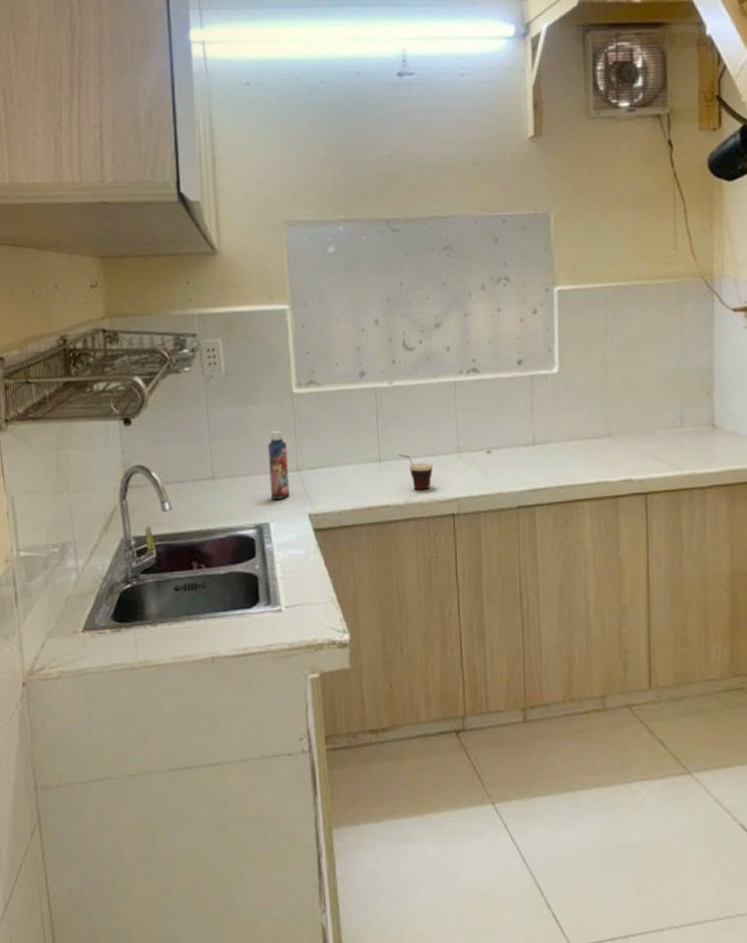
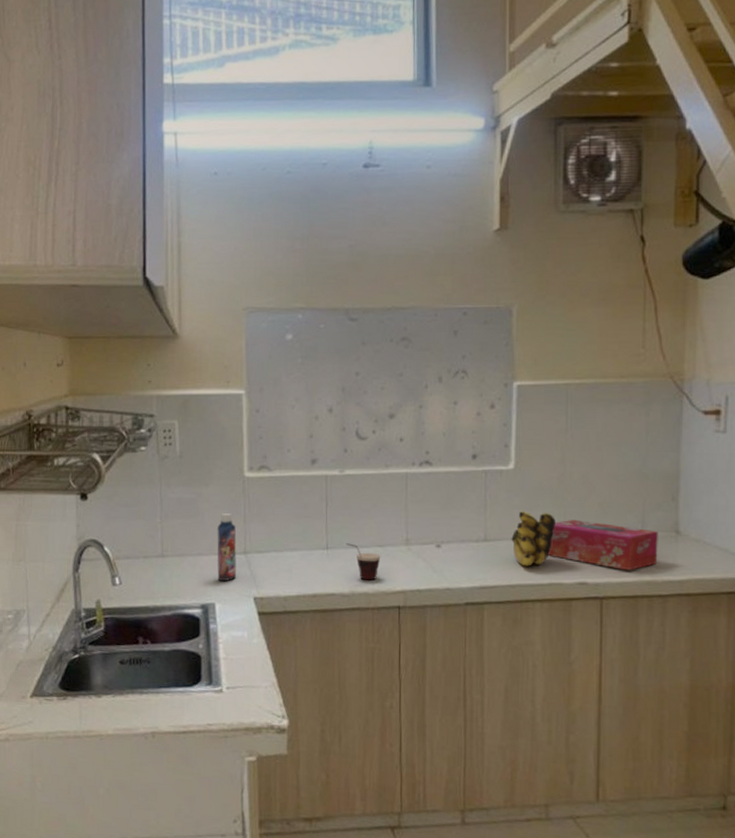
banana: none [558,412,600,467] -> present [511,510,556,566]
tissue box: none [594,418,697,466] -> present [548,519,658,571]

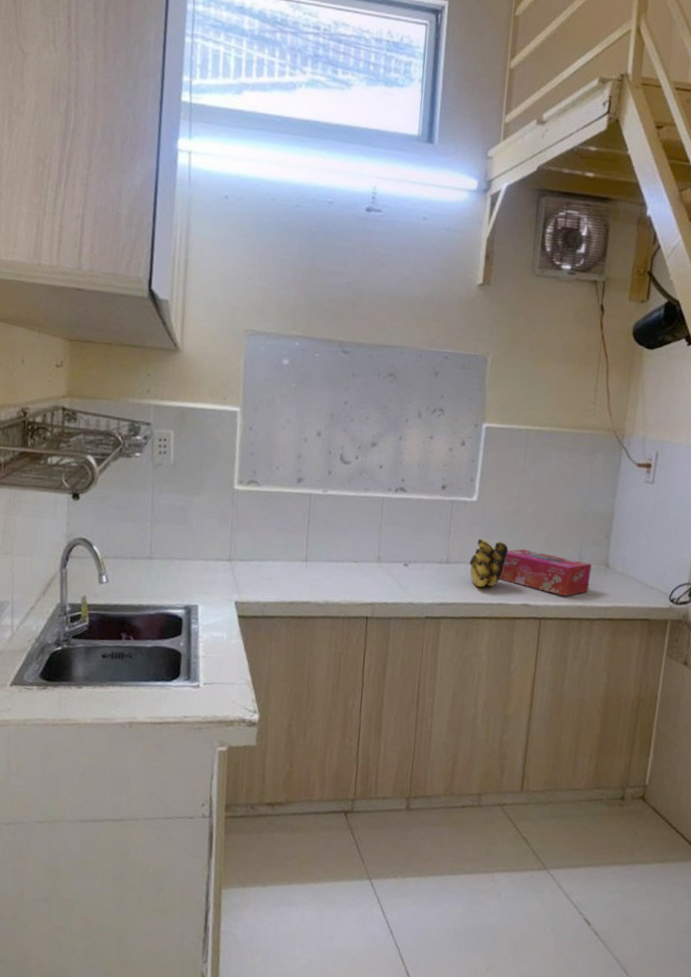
bottle: present [217,513,237,581] -> none [202,522,223,585]
cup: present [346,543,381,580] -> none [324,557,355,592]

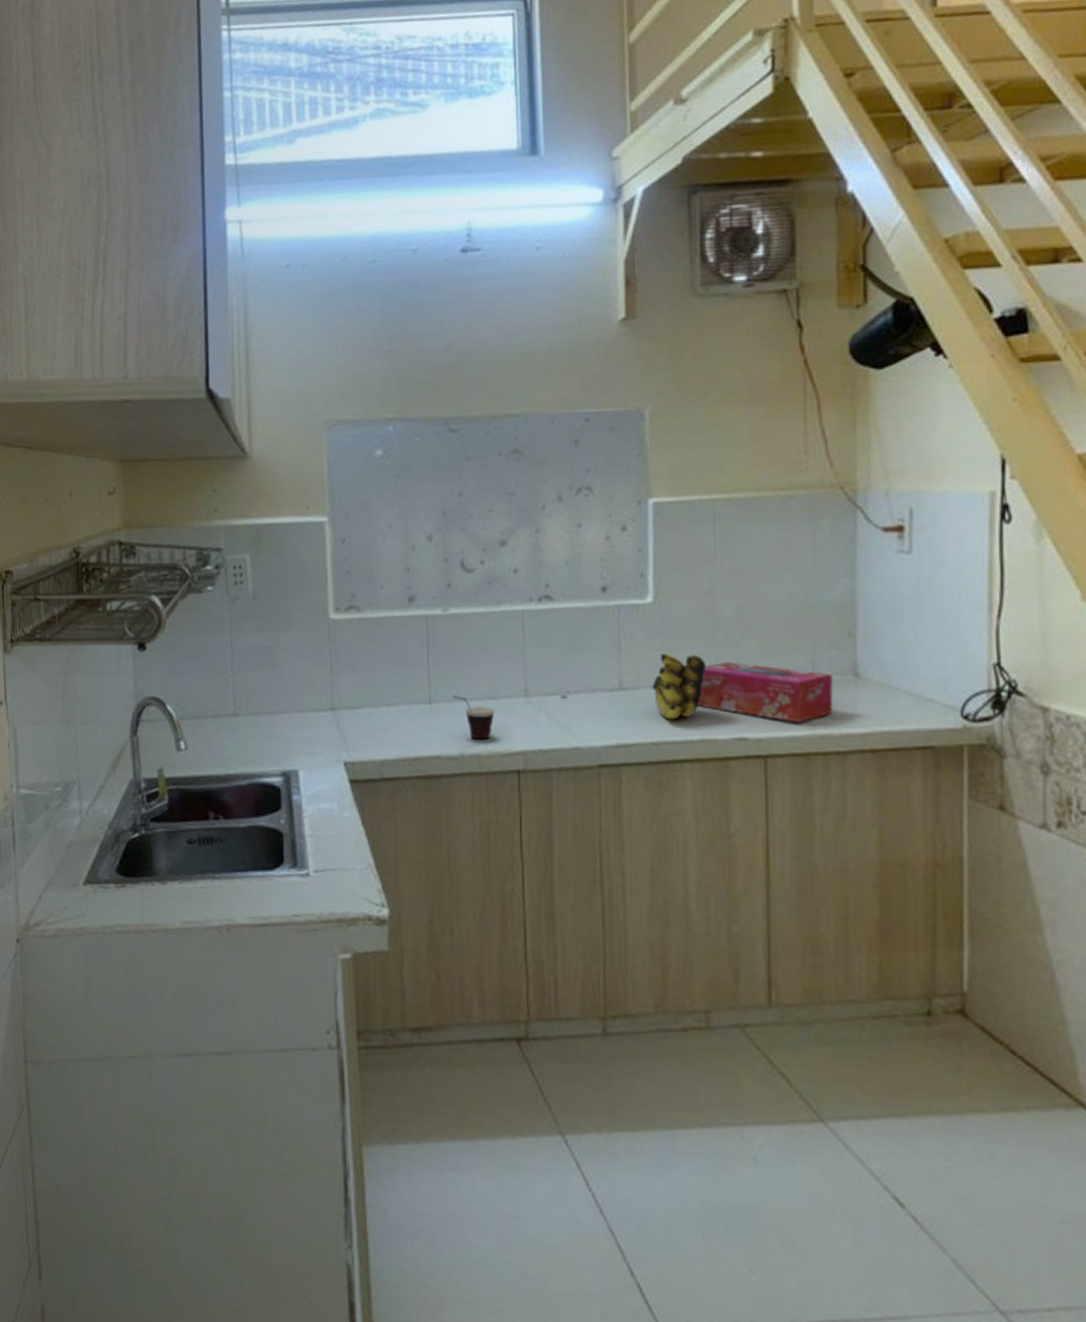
cup: none [324,557,355,592] -> present [452,696,495,740]

